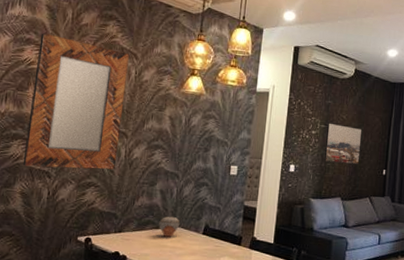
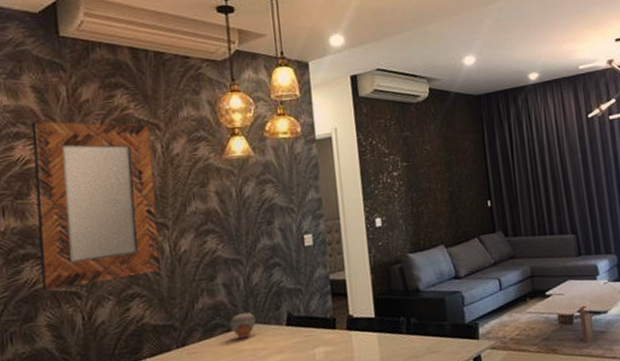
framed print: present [323,122,363,165] -> none [409,157,458,207]

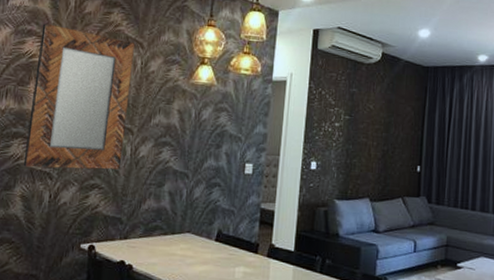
jar: present [229,312,257,339] -> none [167,220,191,244]

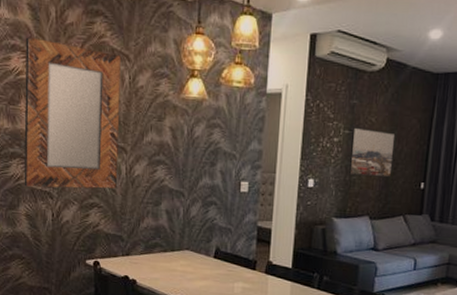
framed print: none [349,113,392,161] -> present [348,127,396,178]

